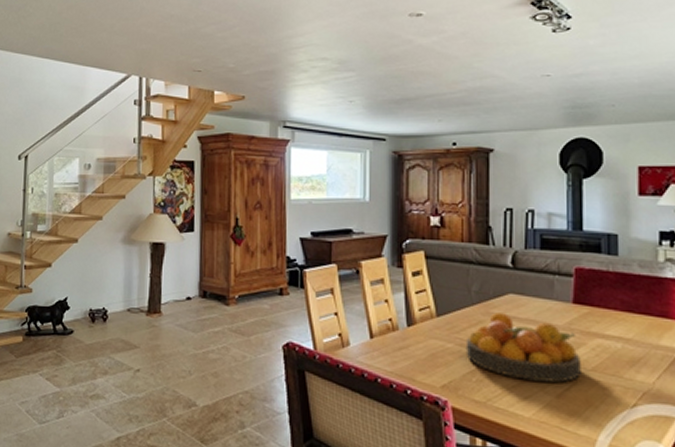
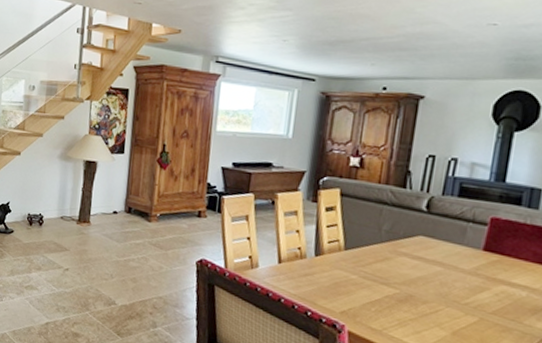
fruit bowl: present [465,312,581,383] -> none [368,251,482,322]

